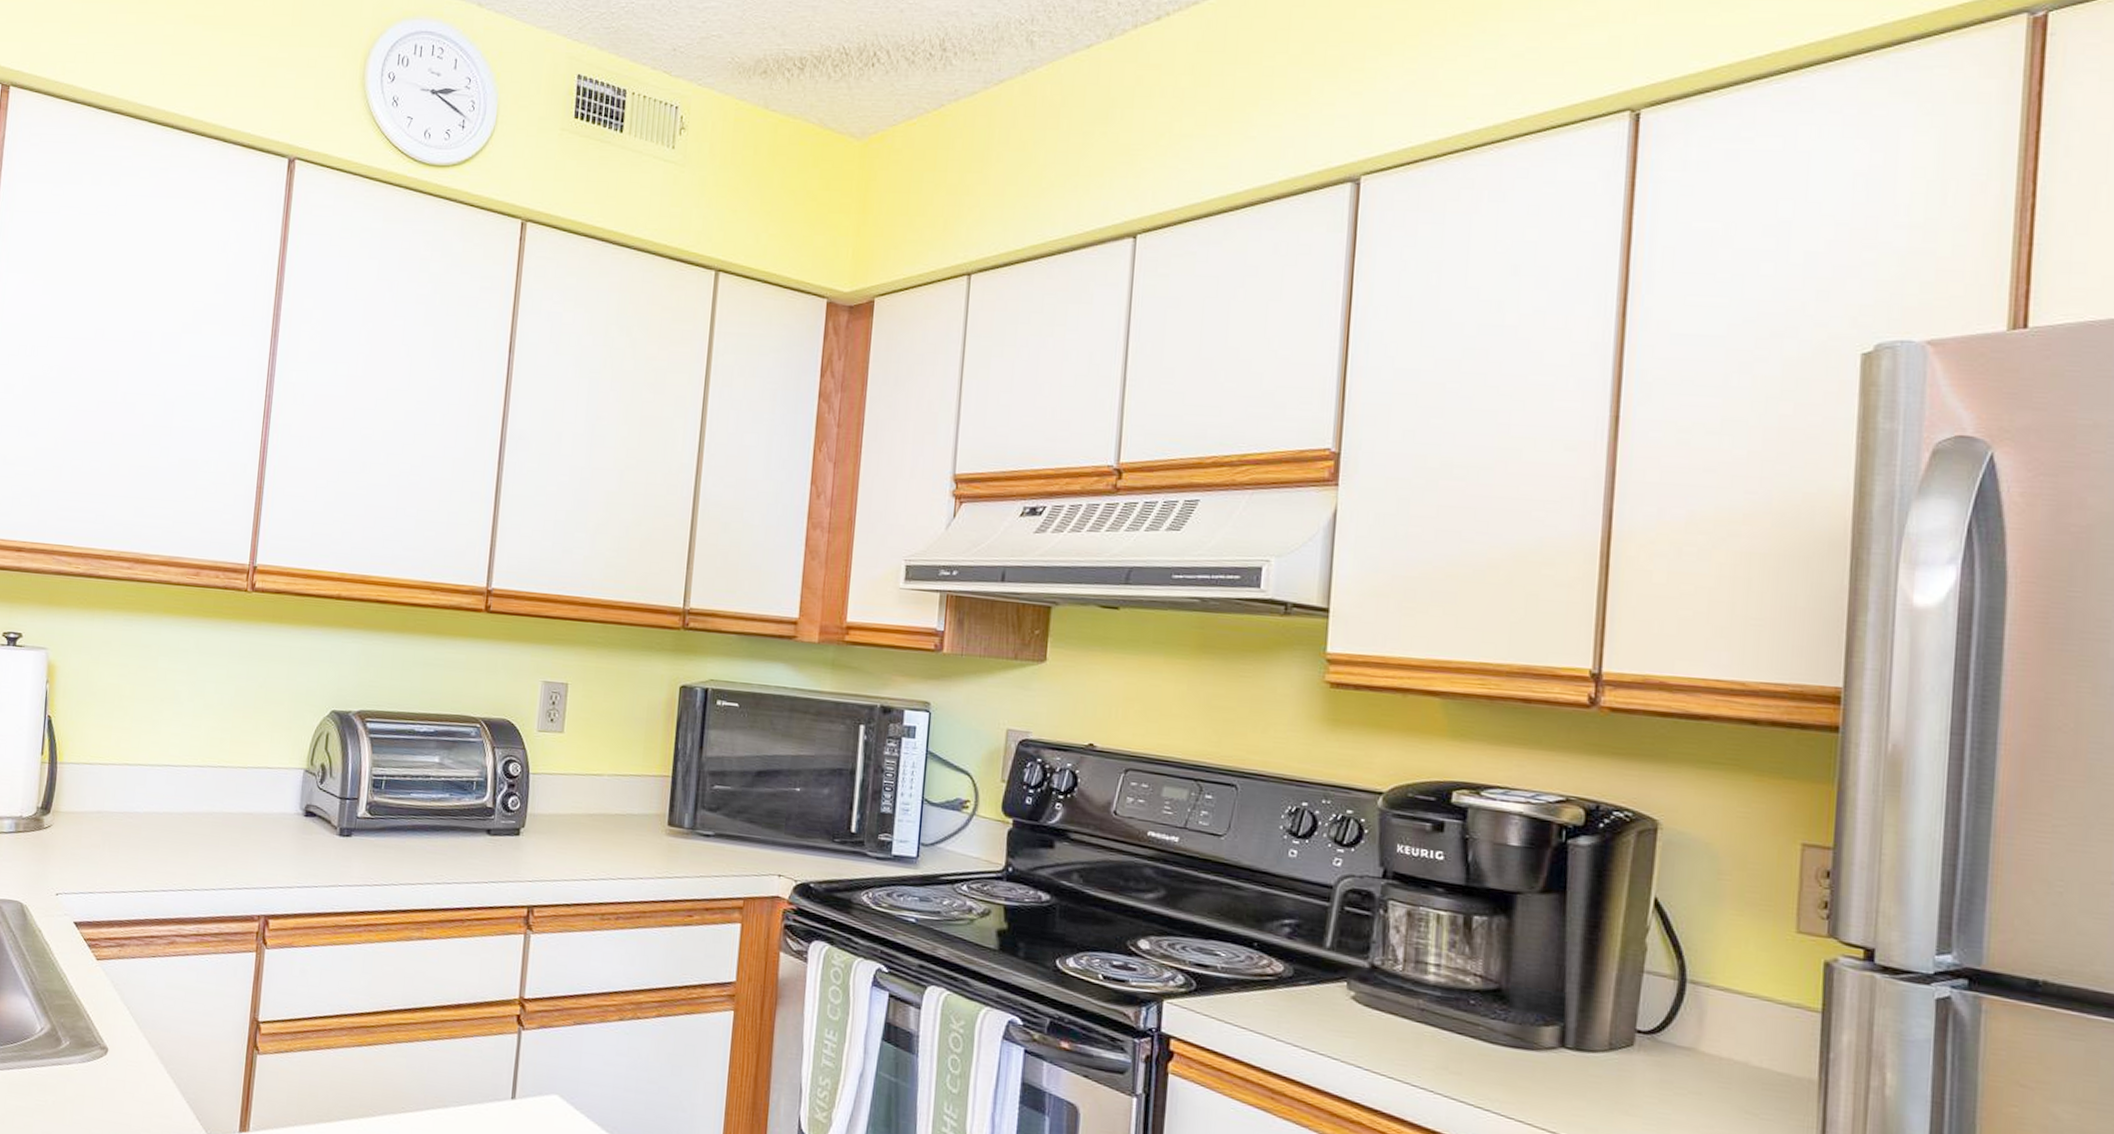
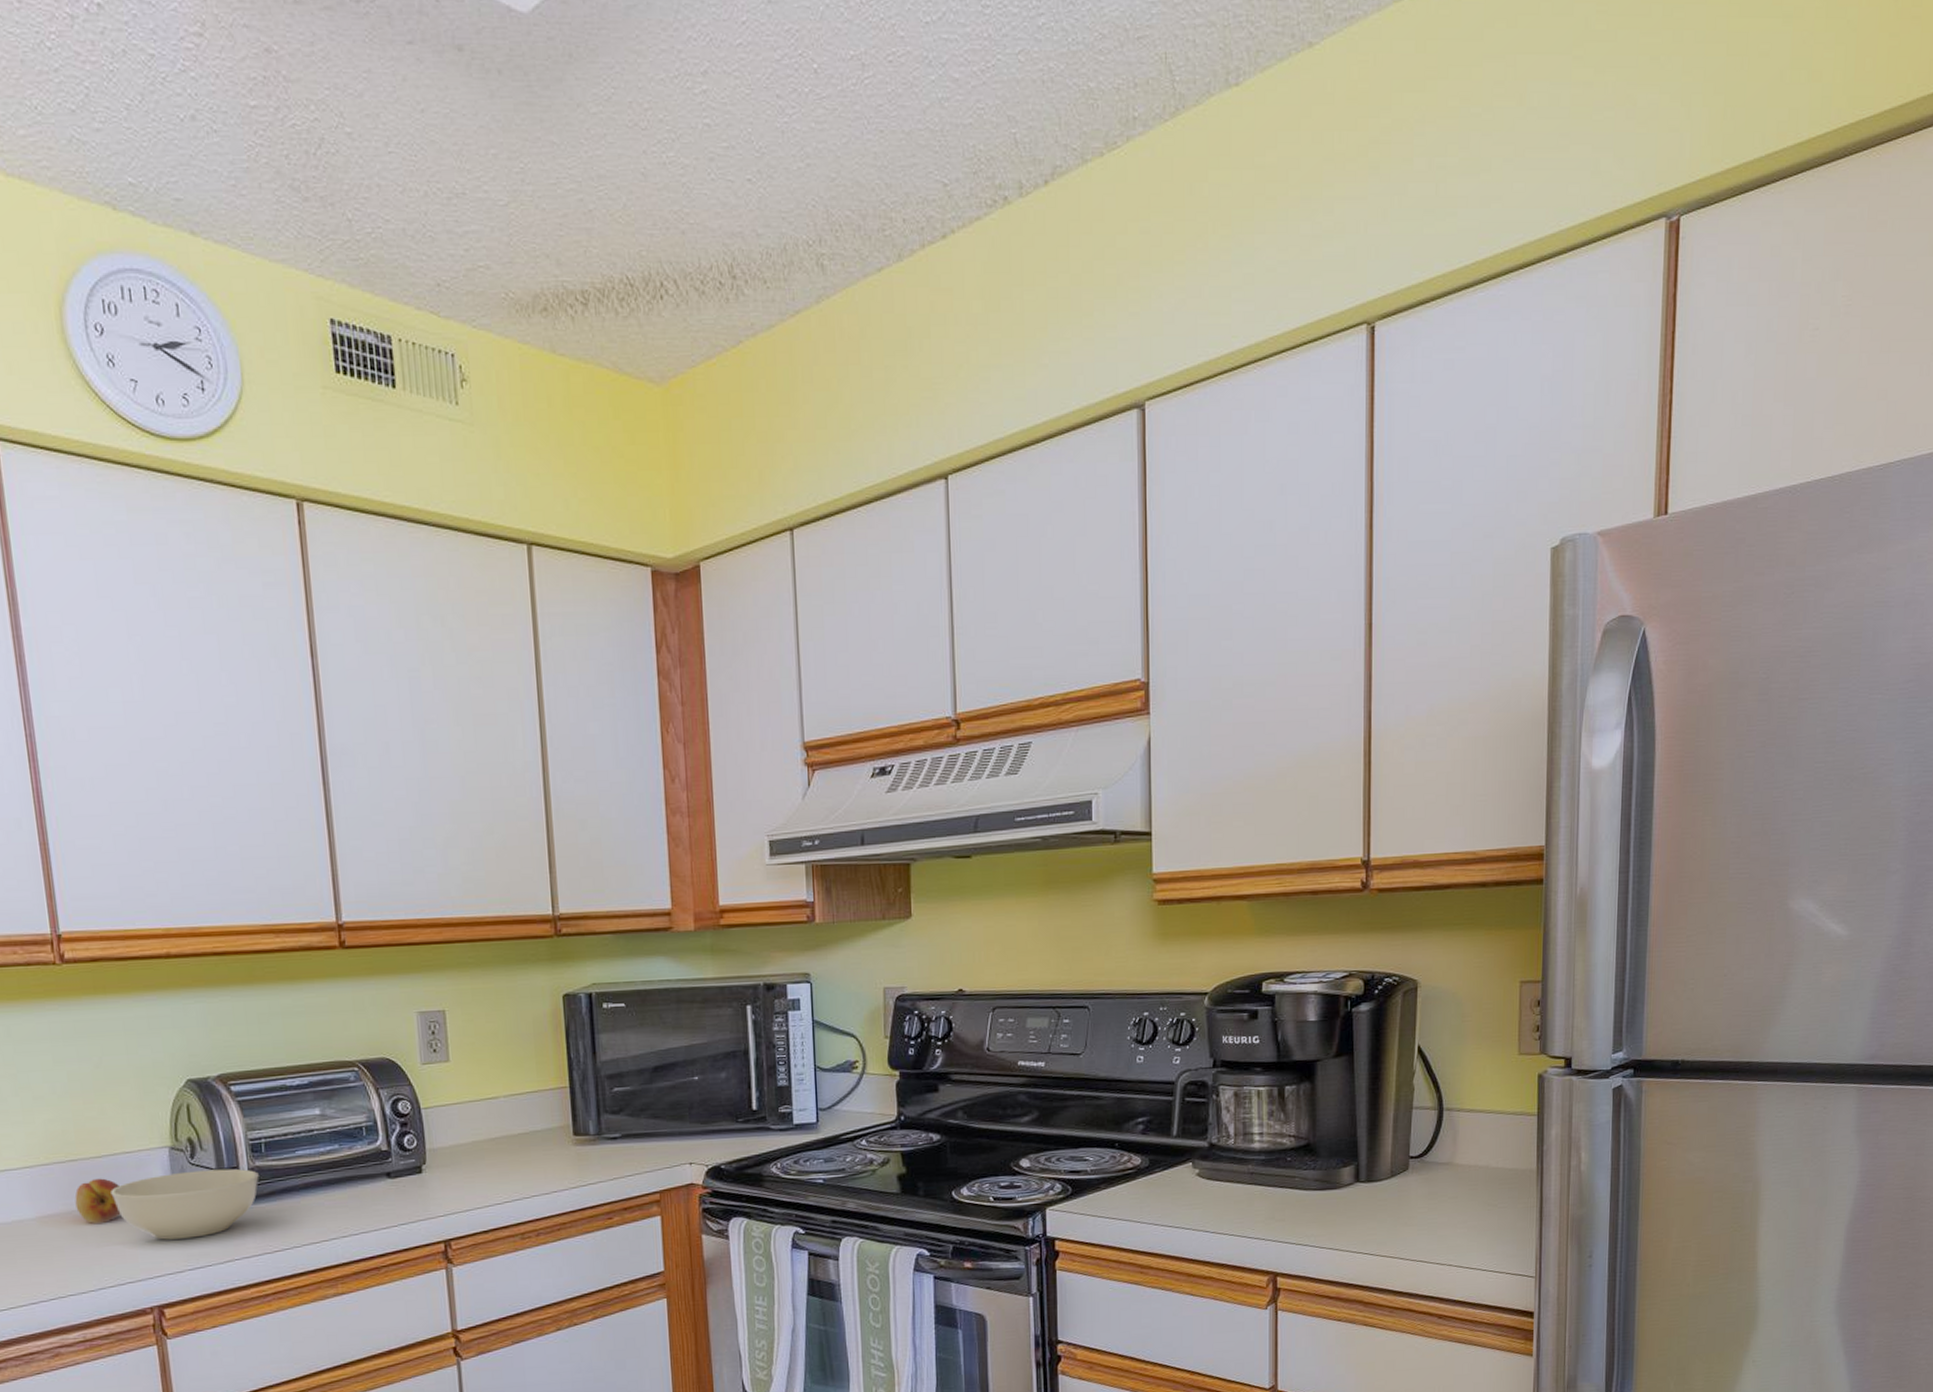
fruit: none [217,786,256,830] -> present [74,1178,121,1225]
bowl: none [248,794,375,858] -> present [111,1168,259,1240]

